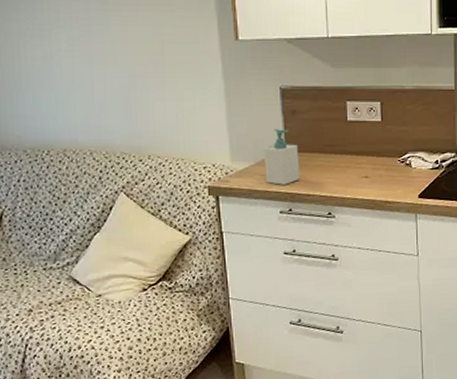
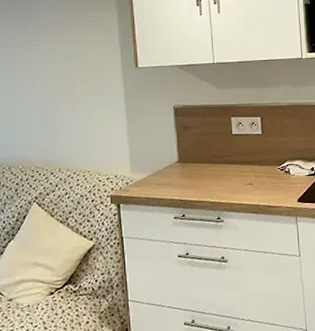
soap bottle: present [263,129,300,185] -> none [159,143,192,193]

